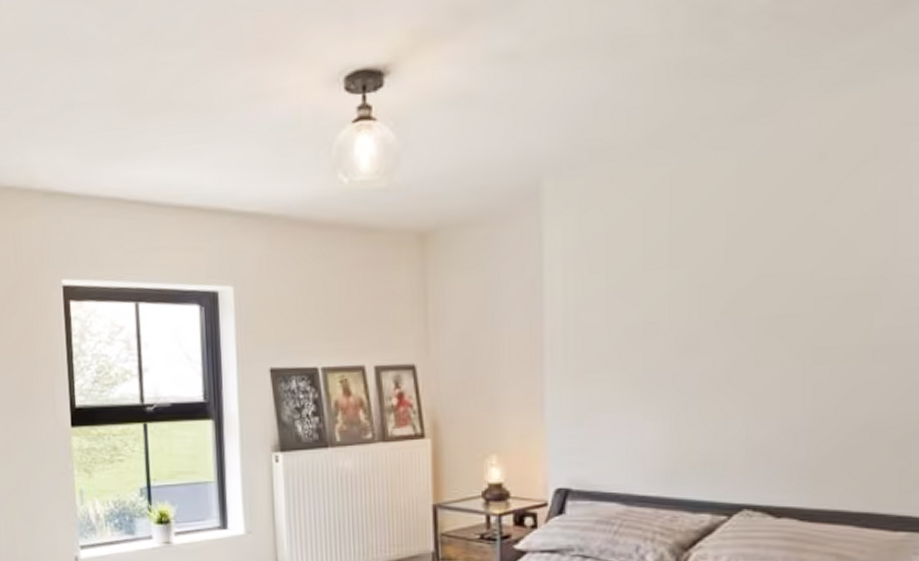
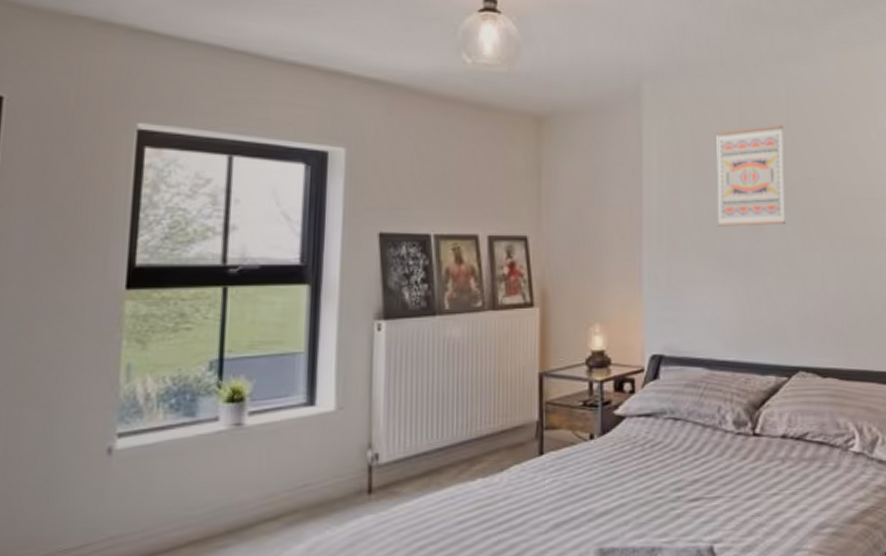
wall art: none [636,209,732,343] -> present [715,125,786,227]

